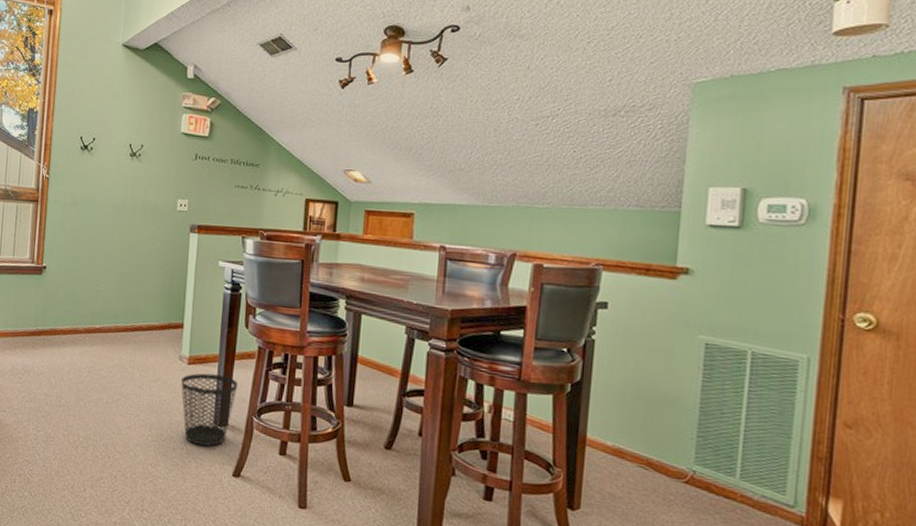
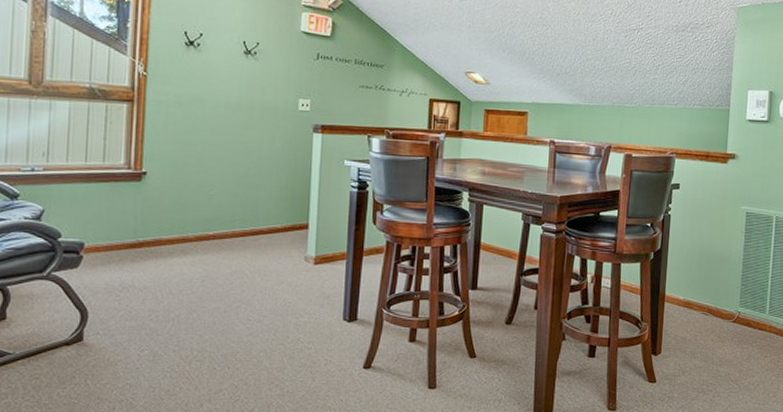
wastebasket: present [181,373,239,447] -> none [307,271,367,344]

